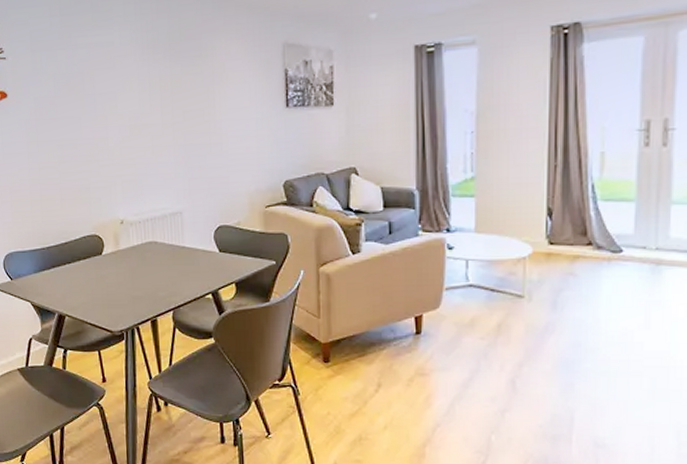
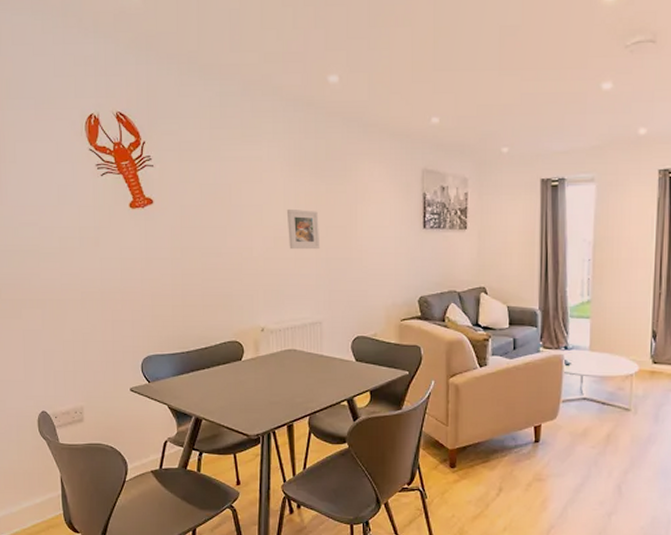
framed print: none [141,94,178,137] -> present [286,208,321,250]

